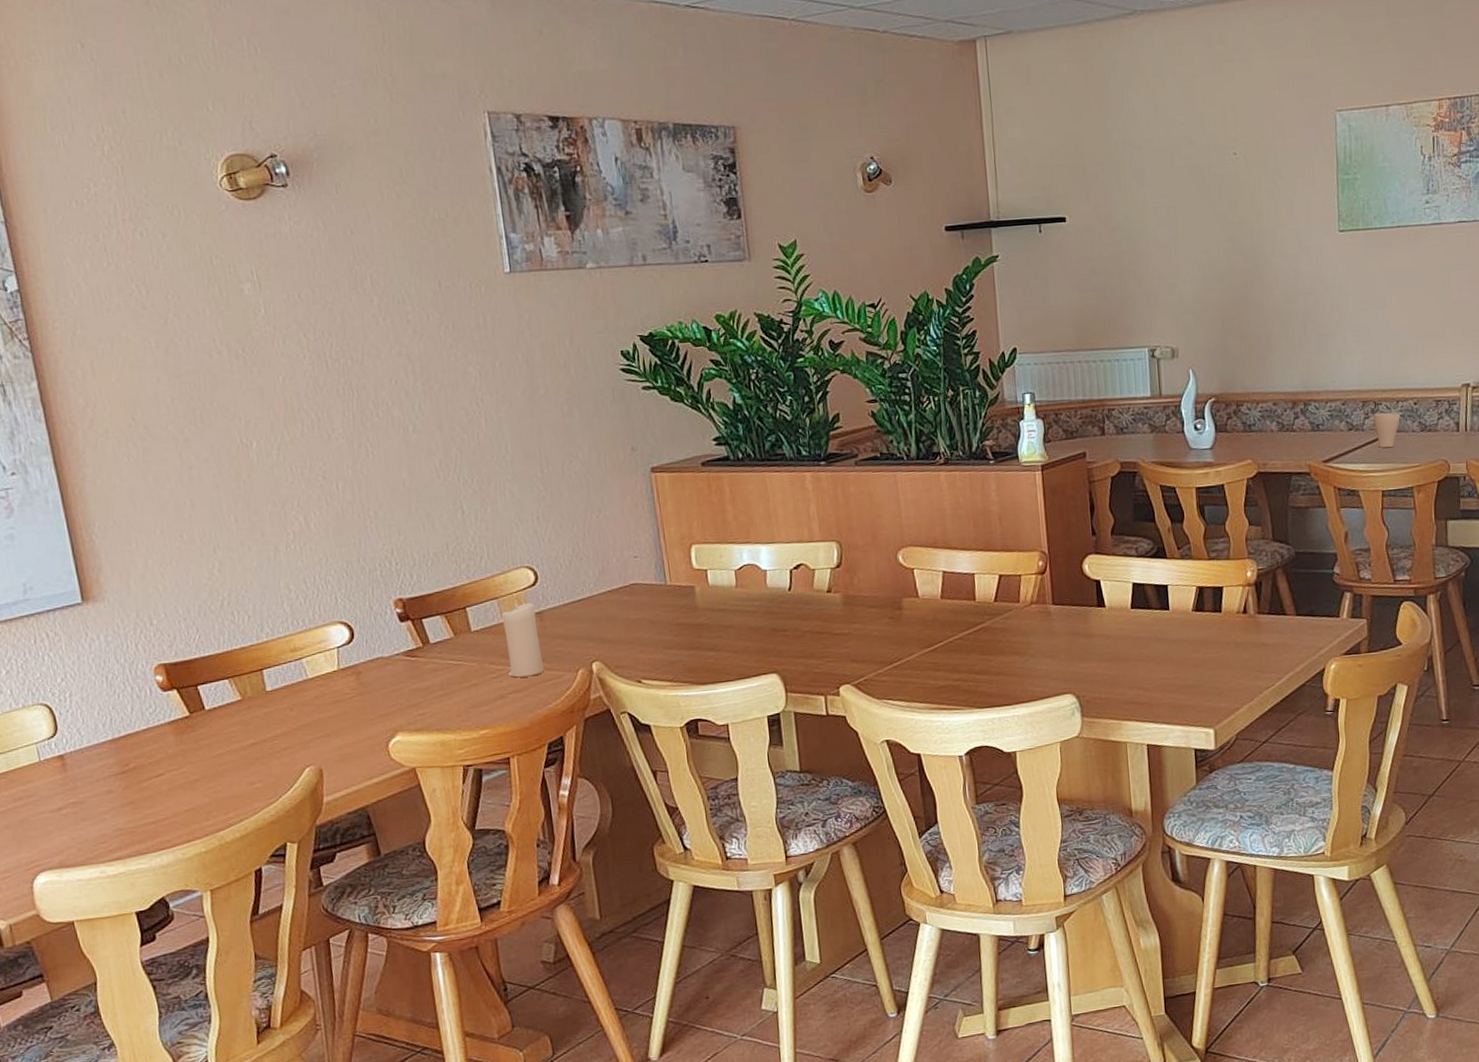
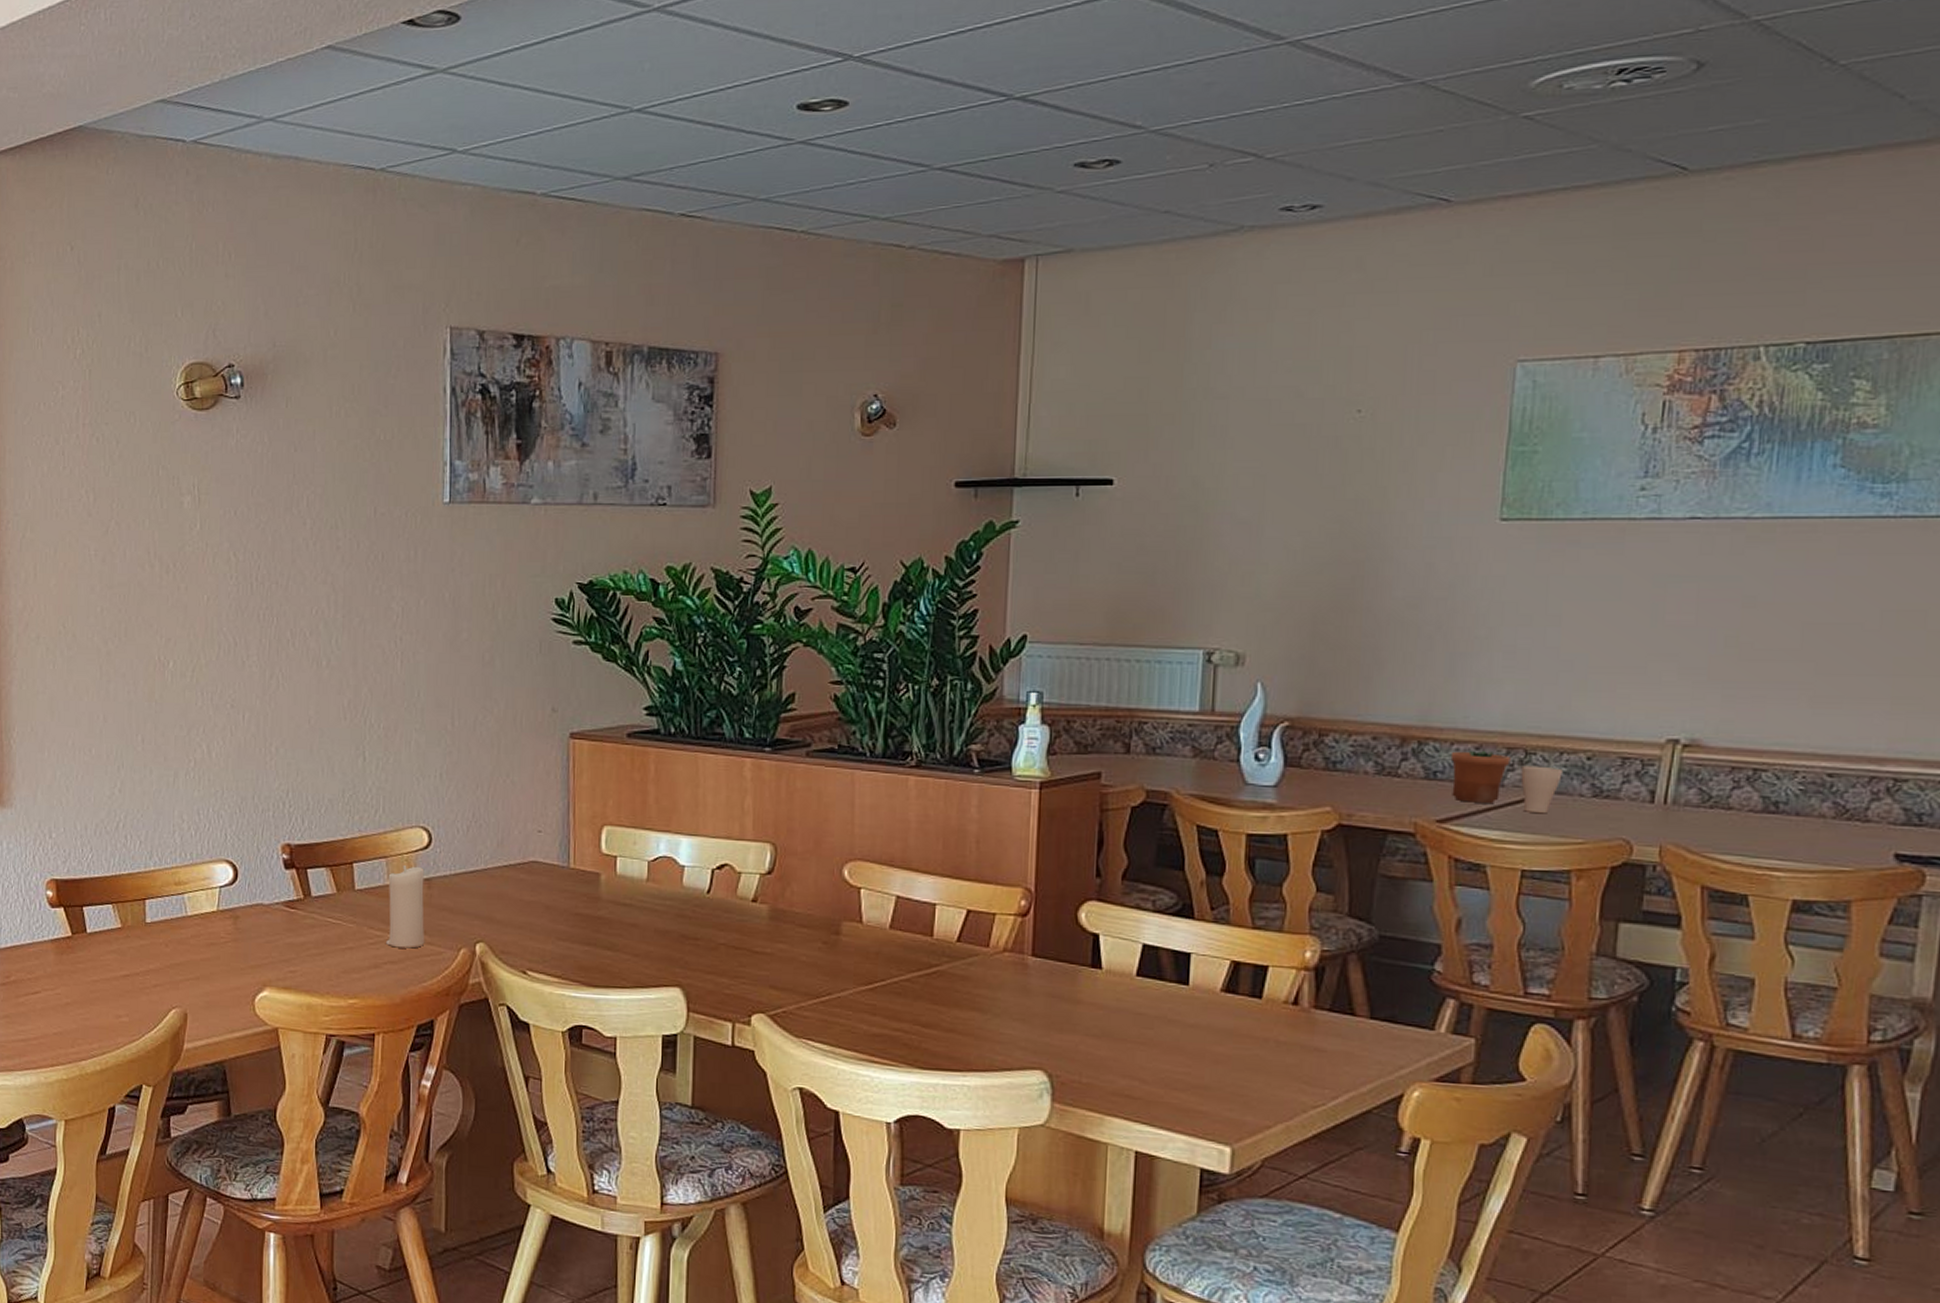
planter: none [1326,405,1366,445] -> present [1450,750,1511,804]

